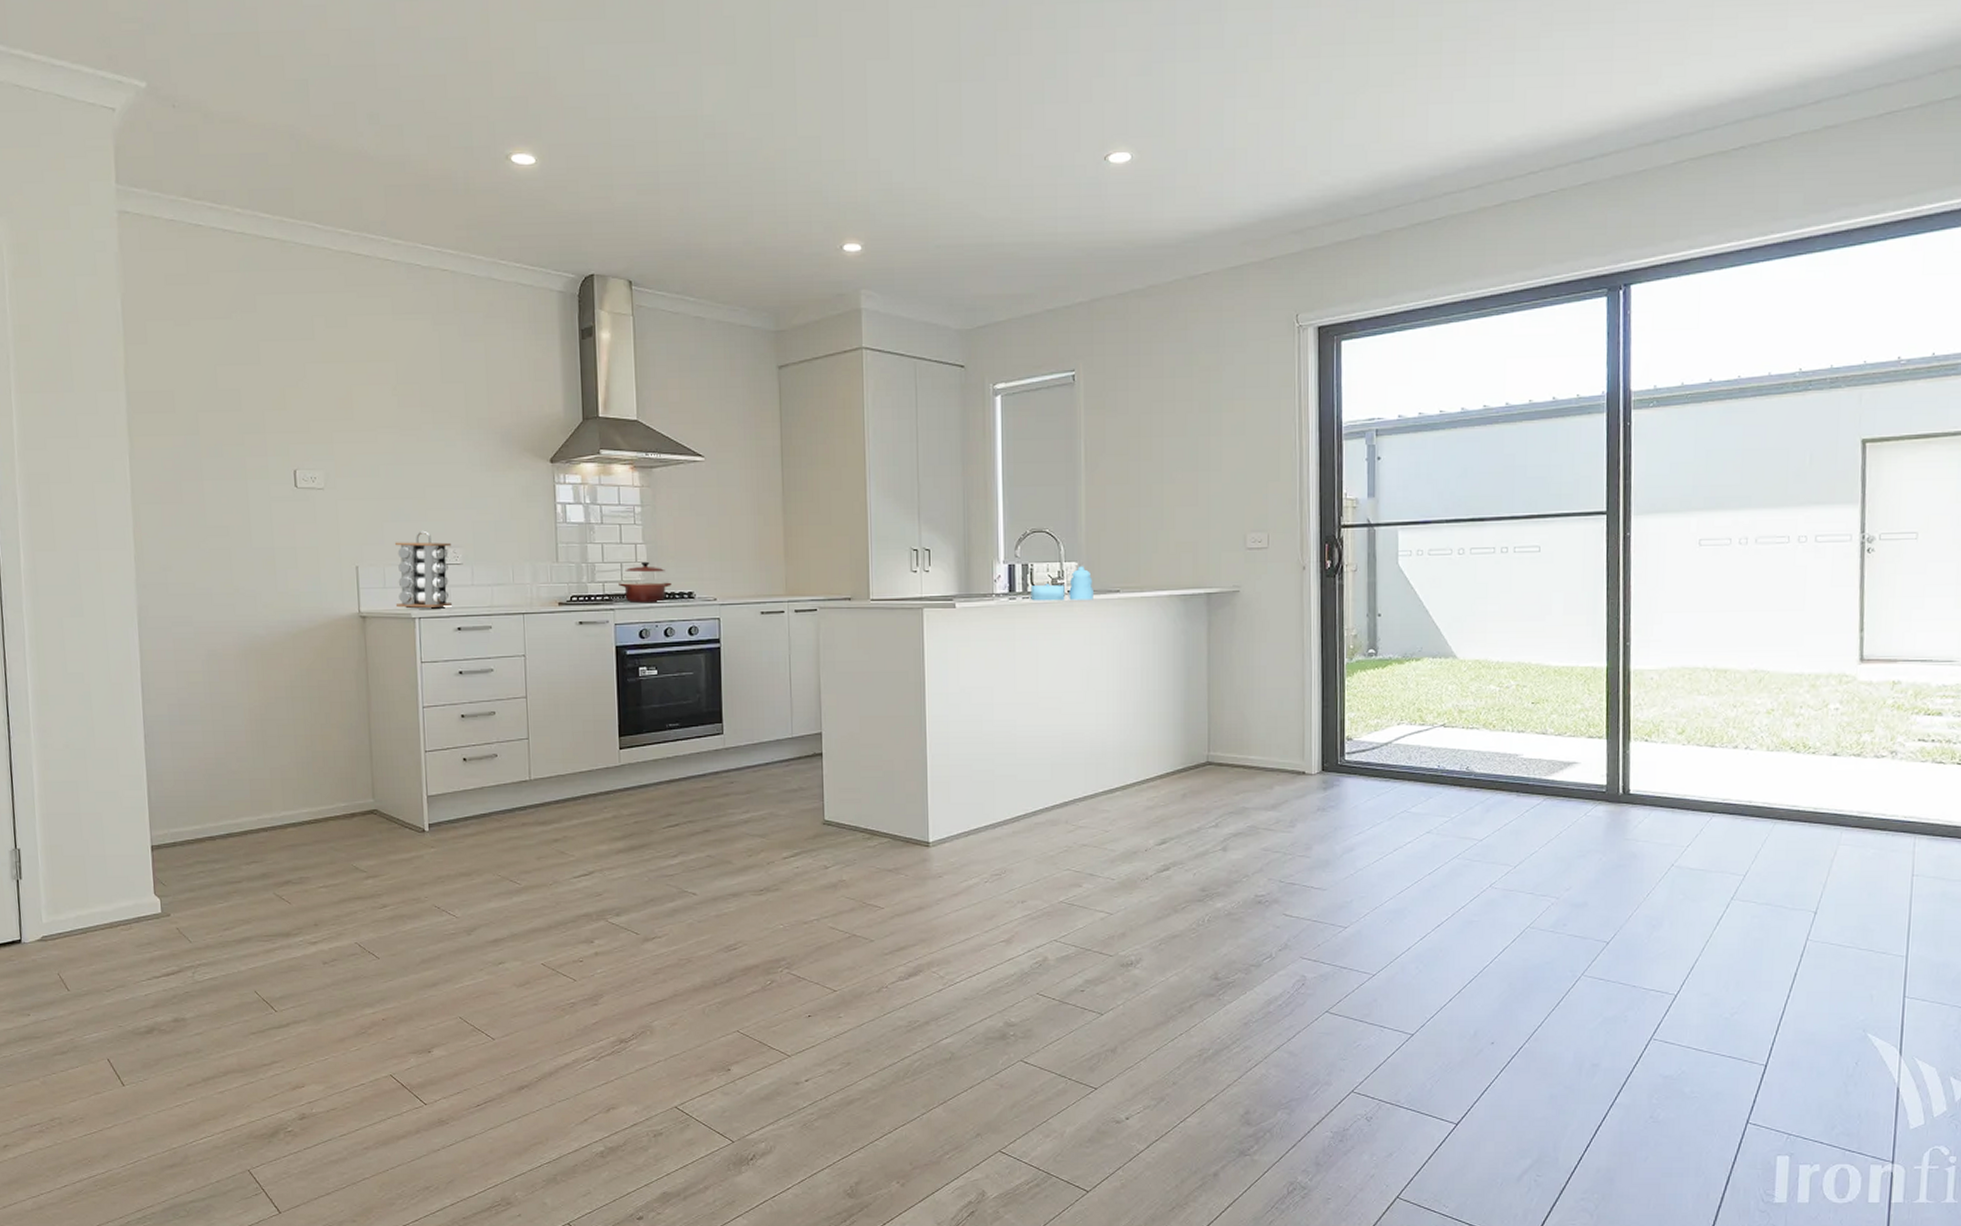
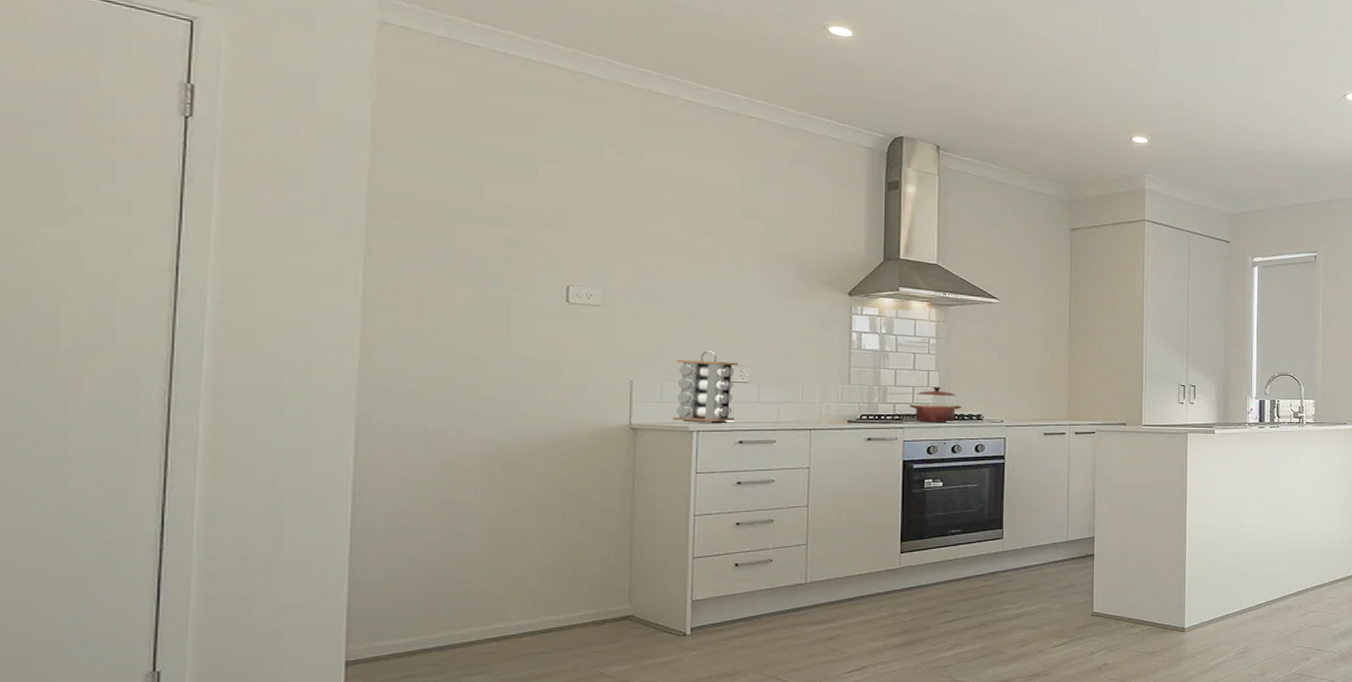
soap dispenser: present [1030,566,1093,601] -> none [1276,403,1326,430]

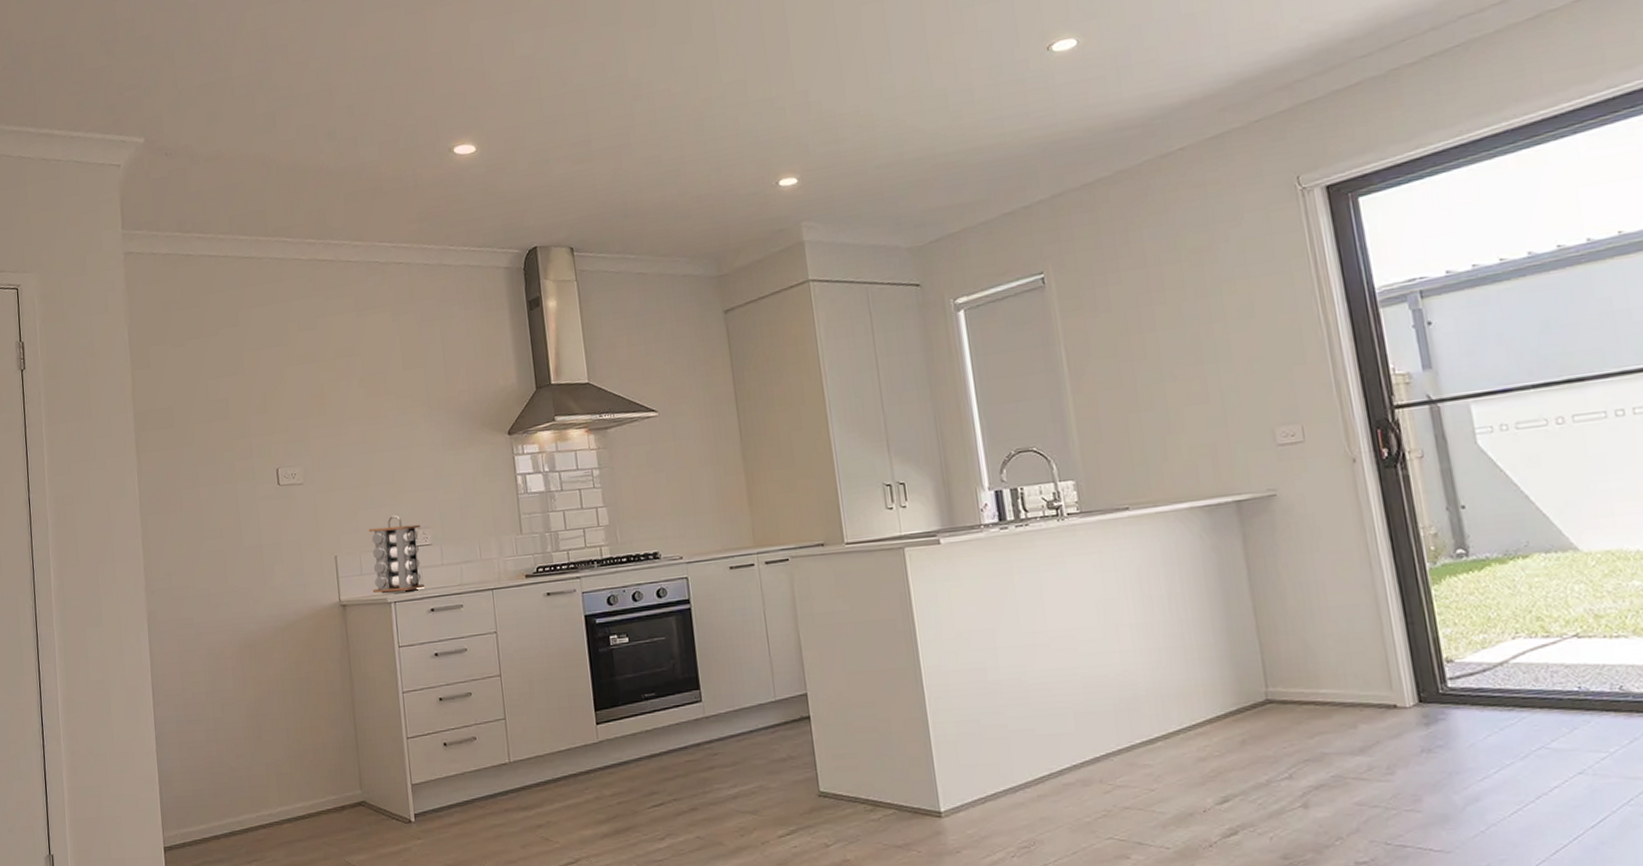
saucepan: present [909,386,961,424] -> none [583,524,636,570]

